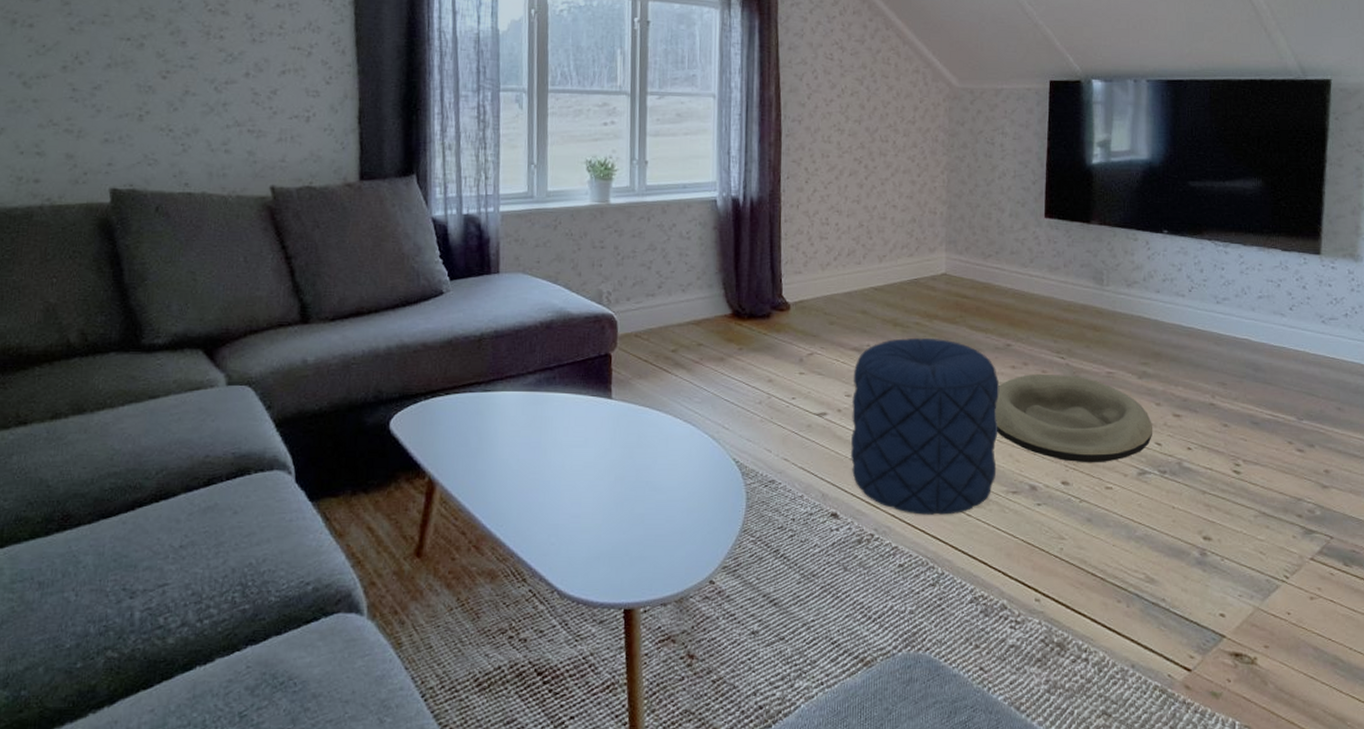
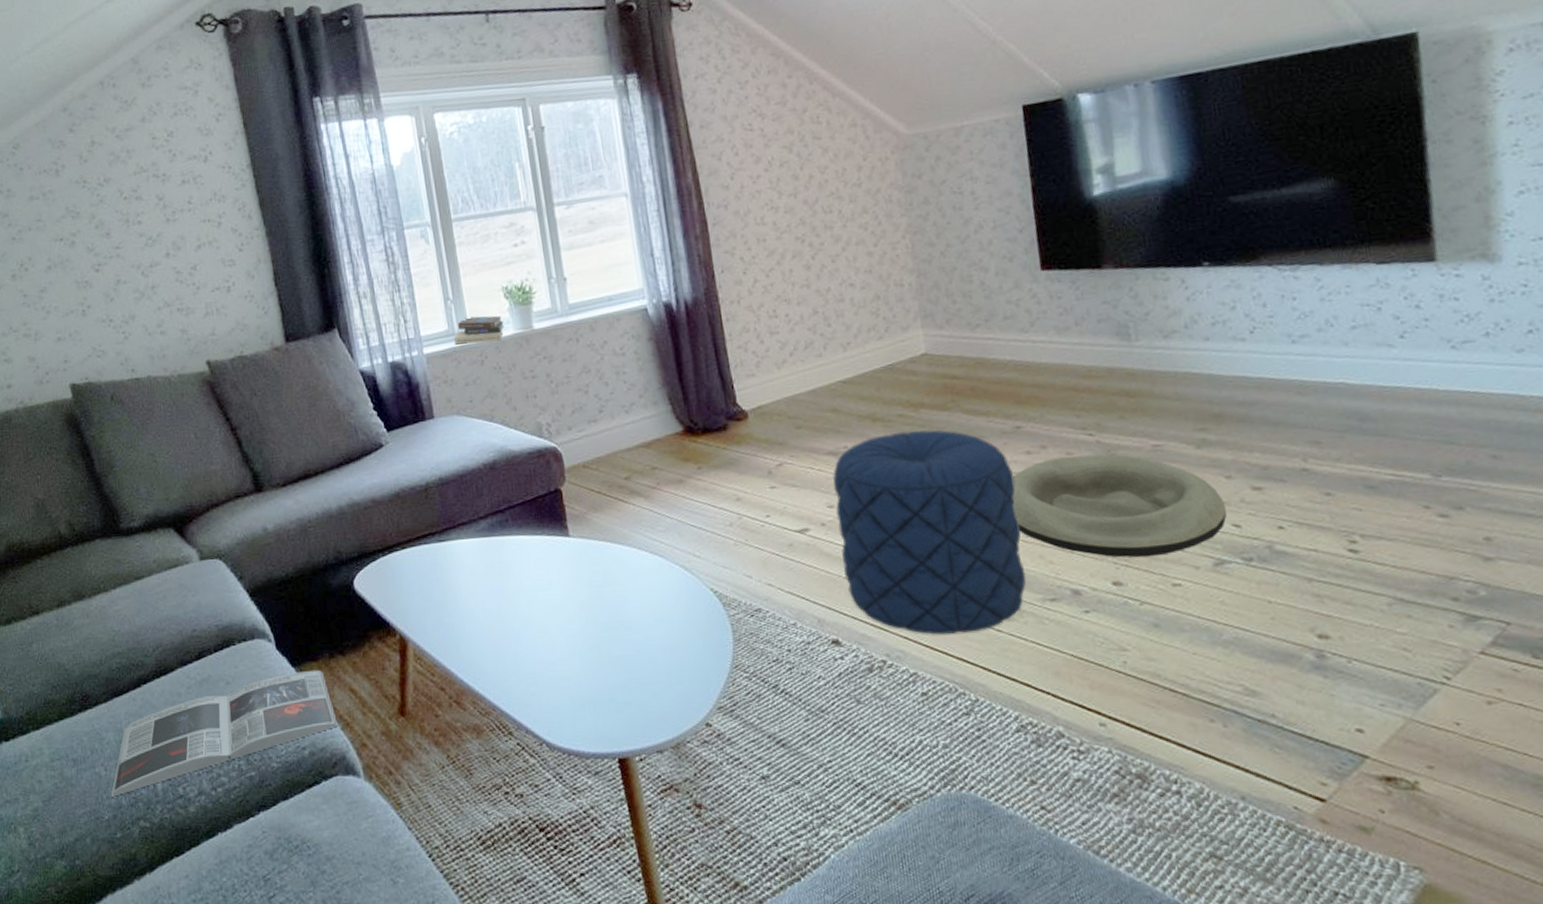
magazine: none [77,505,348,624] -> present [111,669,338,797]
books: none [531,183,582,210] -> present [453,315,504,345]

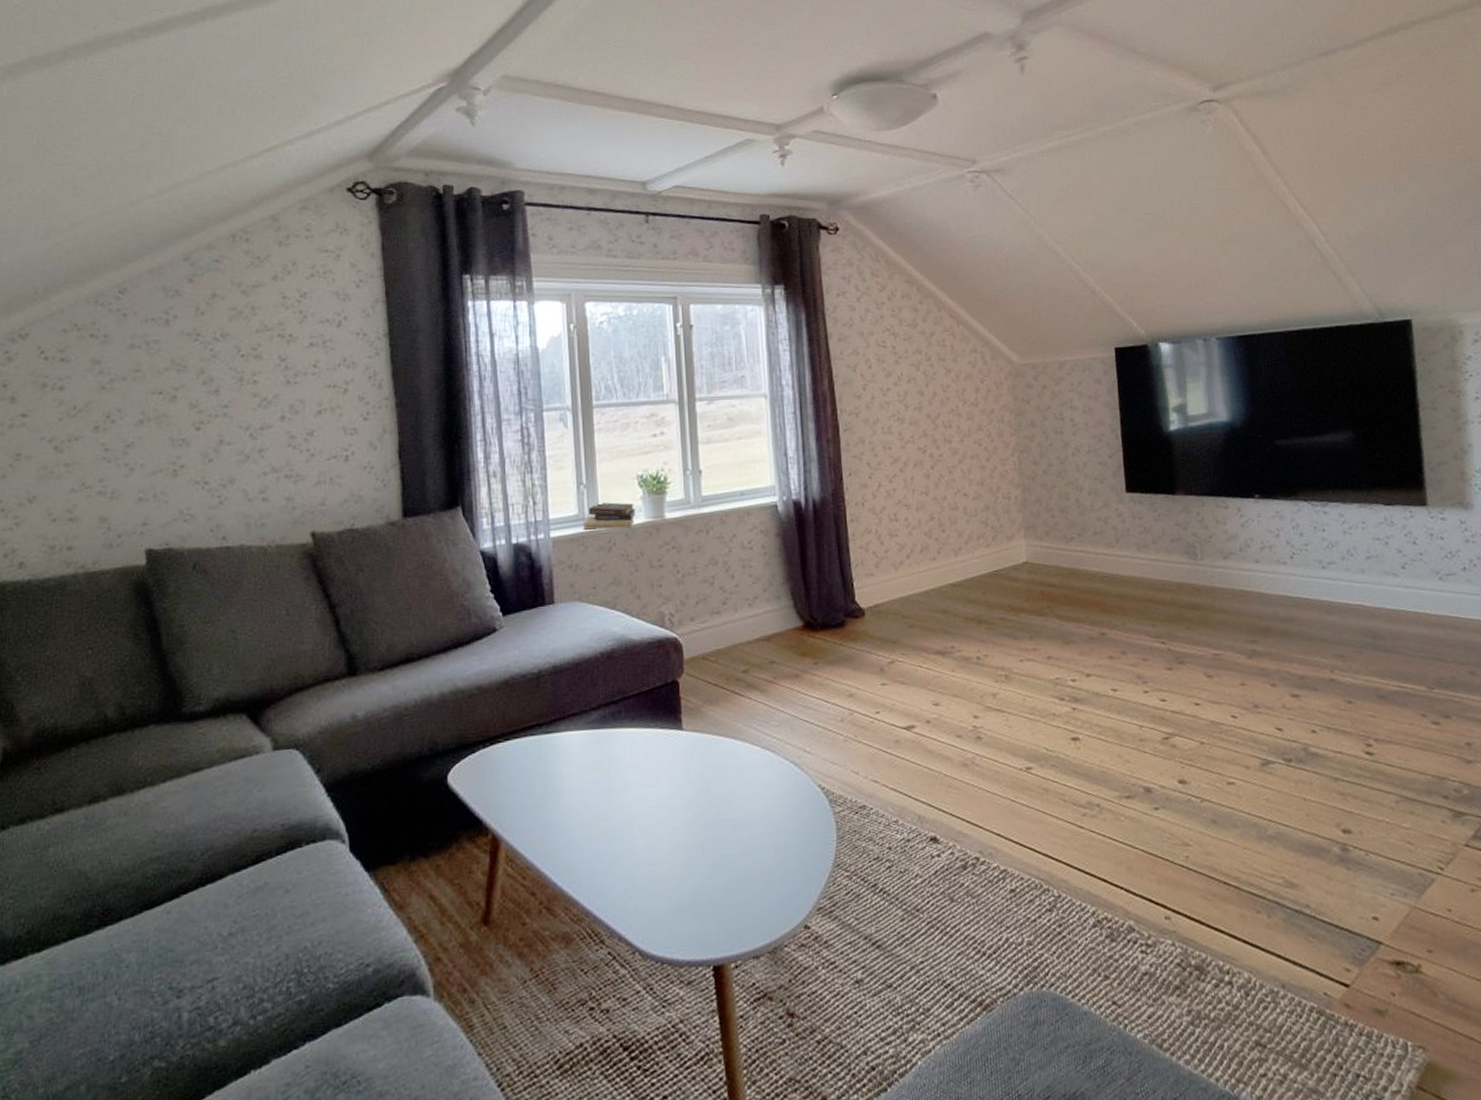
magazine: present [111,669,338,797] -> none [121,874,410,1032]
pouf: present [833,429,1027,634] -> none [939,632,1106,831]
dog bed: present [1012,454,1227,558] -> none [1096,661,1271,758]

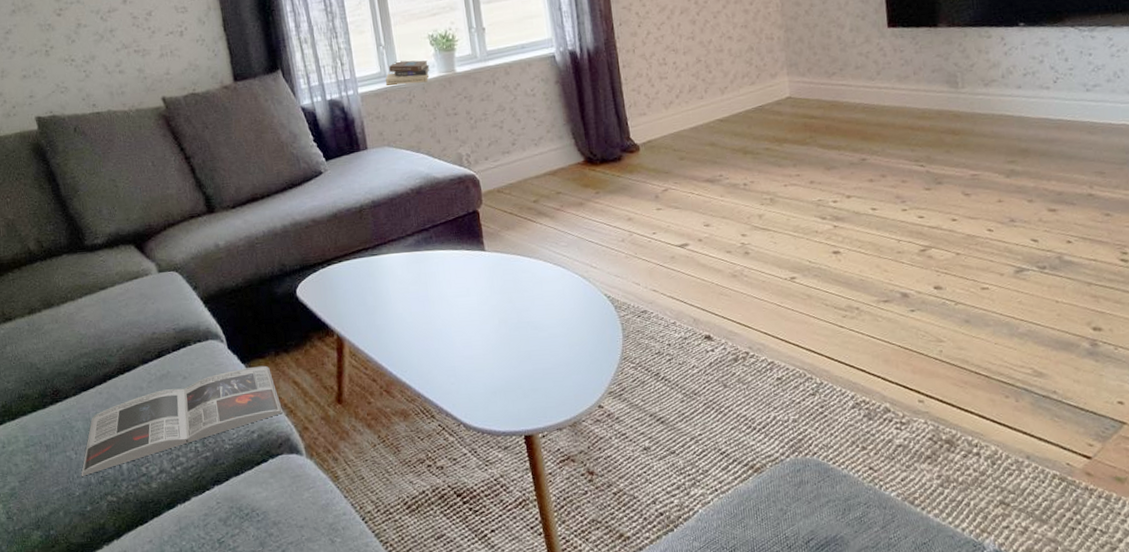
magazine: none [121,874,410,1032] -> present [81,365,283,476]

